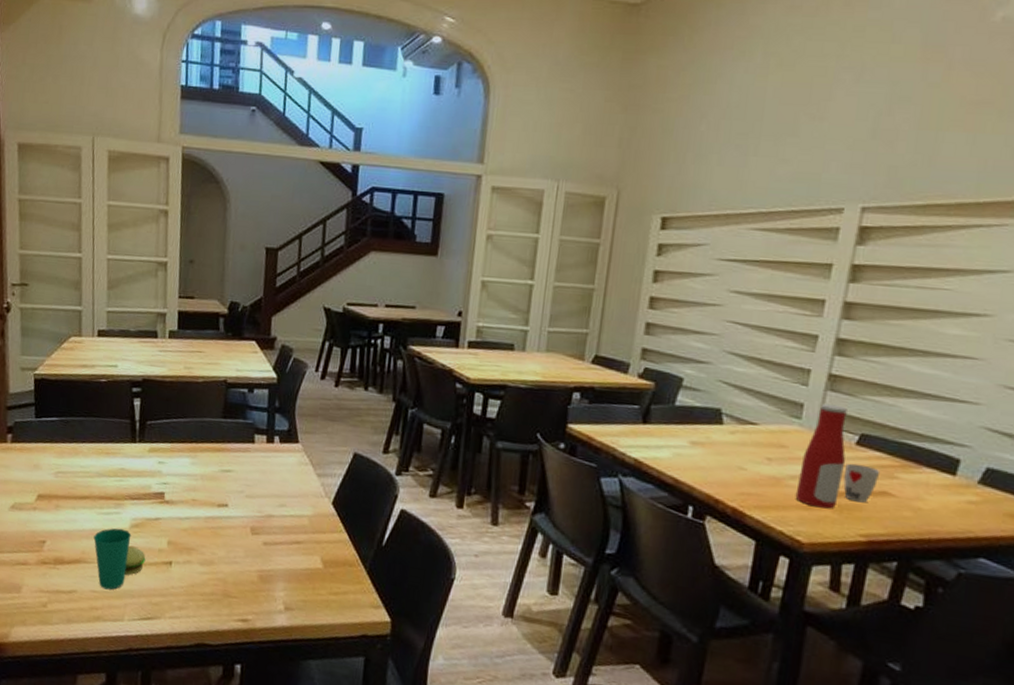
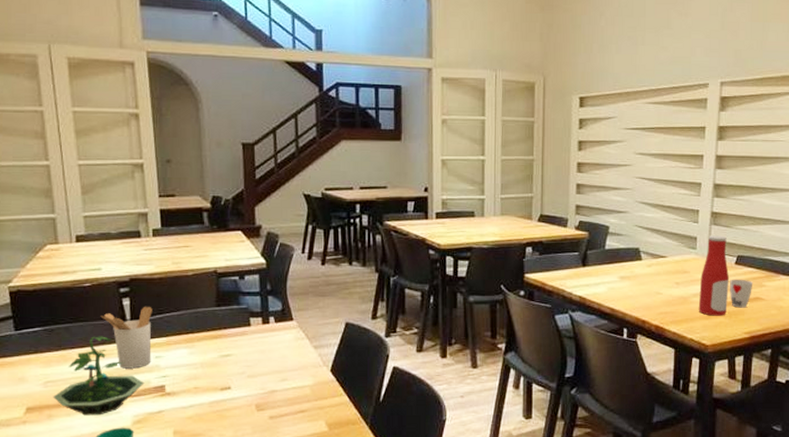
terrarium: none [61,433,146,514] -> present [52,336,145,416]
utensil holder: none [112,409,161,472] -> present [100,307,152,369]

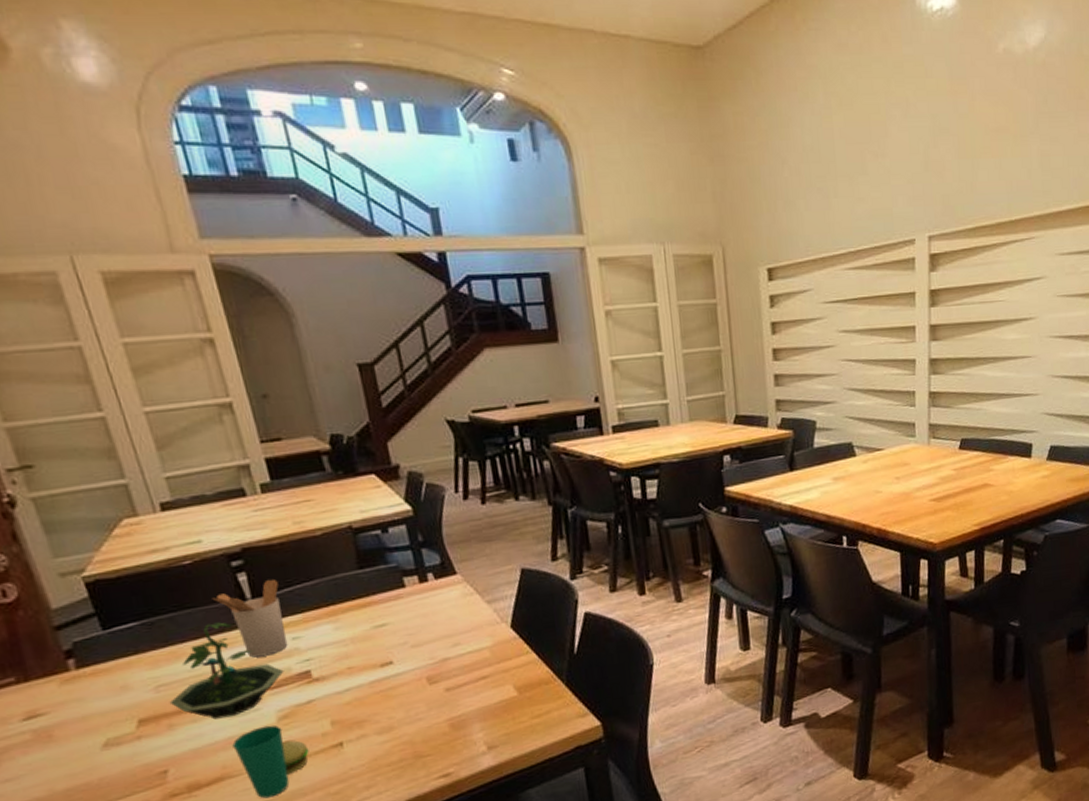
bottle: present [698,235,730,316] -> none [922,418,954,511]
cup: present [730,279,753,308] -> none [955,465,980,498]

